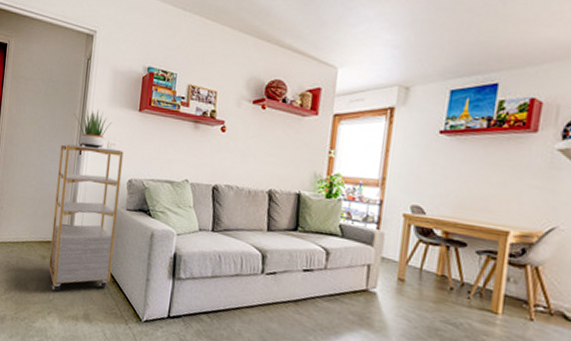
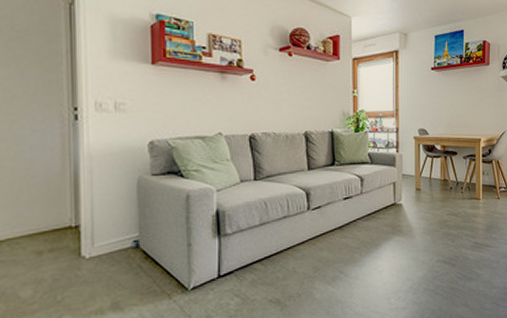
shelving unit: present [48,144,124,292] -> none [45,108,141,290]
potted plant: present [73,110,113,149] -> none [57,65,118,110]

